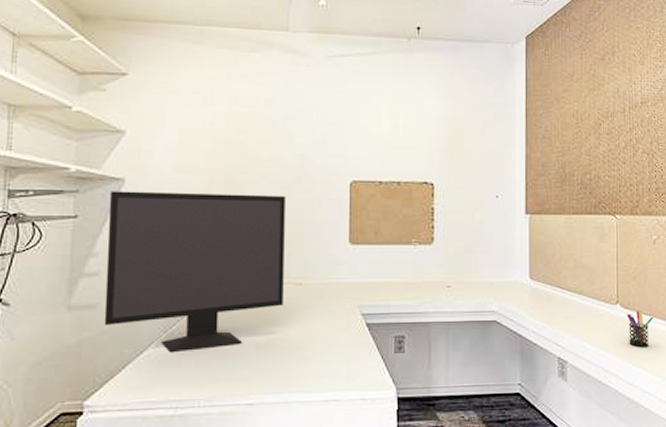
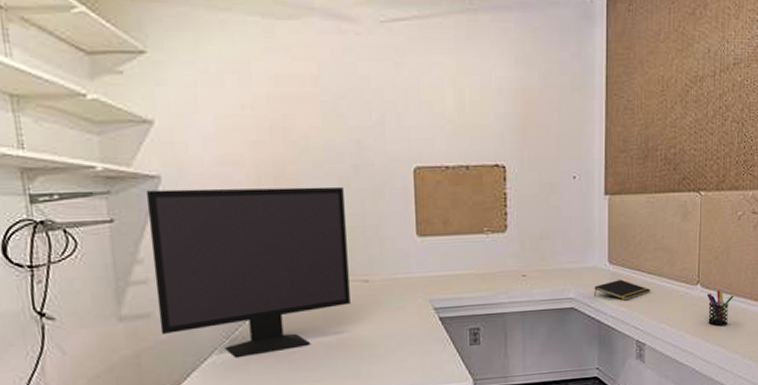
notepad: none [516,295,571,317] -> present [594,279,651,301]

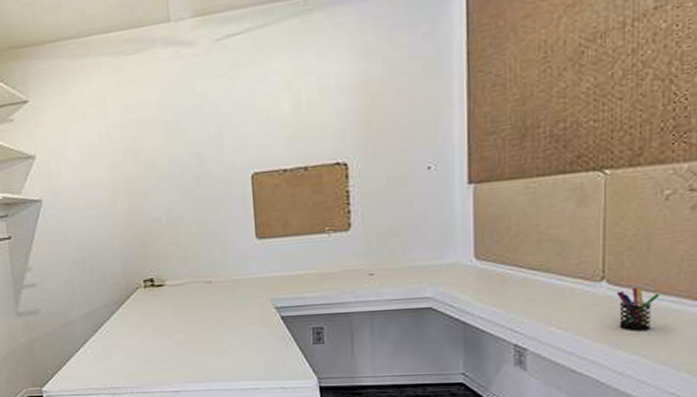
monitor: present [145,186,350,359] -> none [32,198,196,349]
notepad: present [594,279,651,301] -> none [457,277,534,300]

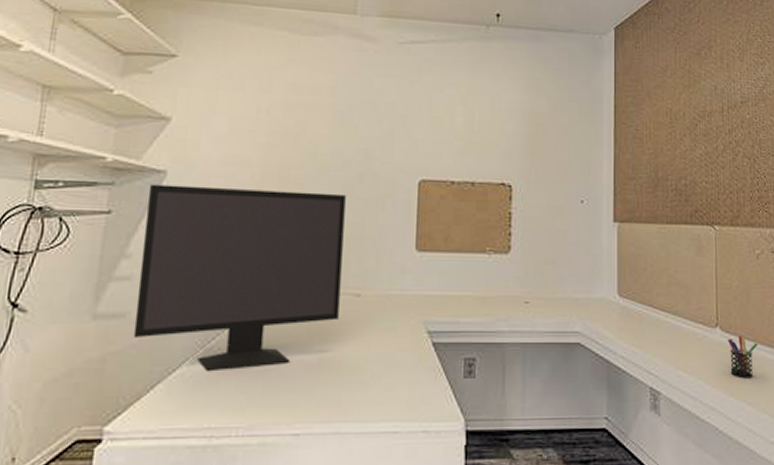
monitor: none [32,198,196,349] -> present [133,184,346,372]

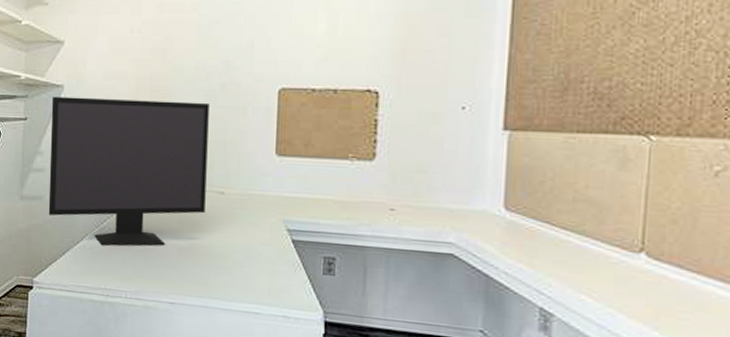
pen holder: present [727,335,758,379] -> none [655,264,705,315]

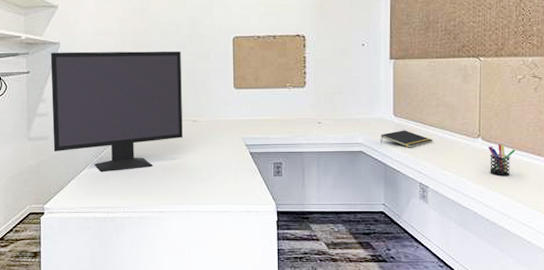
notepad: none [482,230,565,257] -> present [381,130,433,148]
pen holder: none [655,264,705,315] -> present [487,144,516,177]

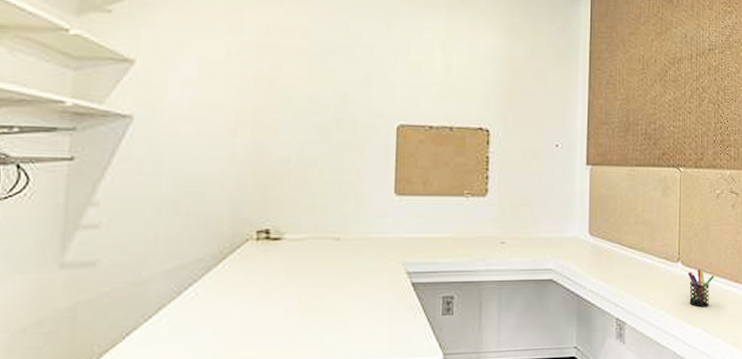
monitor: present [50,51,183,173] -> none [105,129,323,317]
notepad: present [381,130,433,148] -> none [574,252,632,275]

